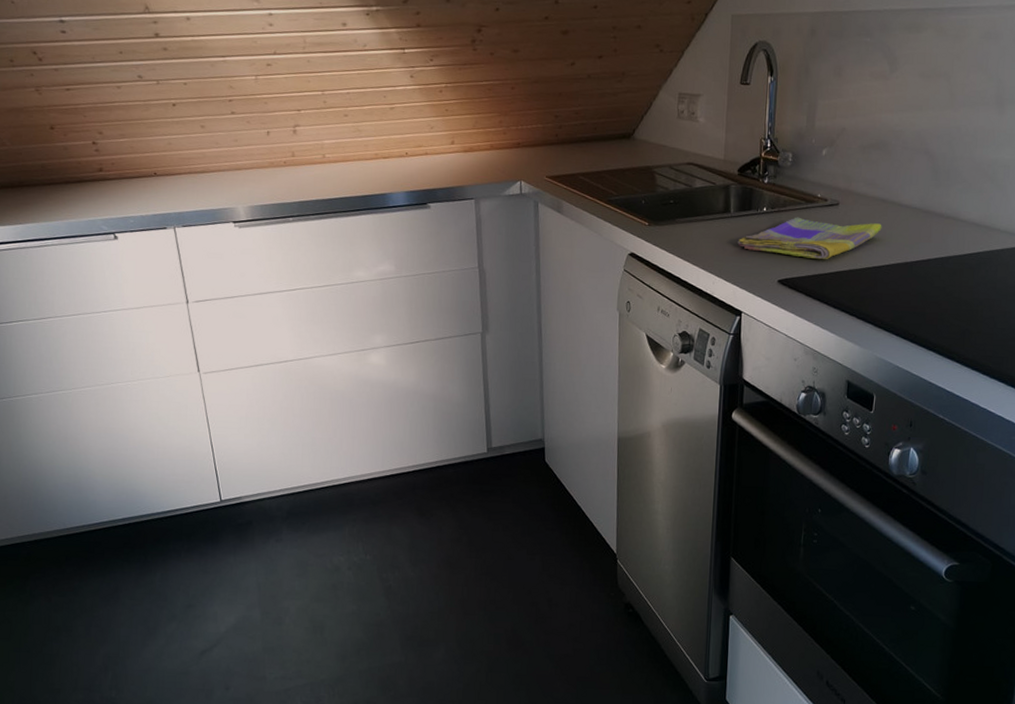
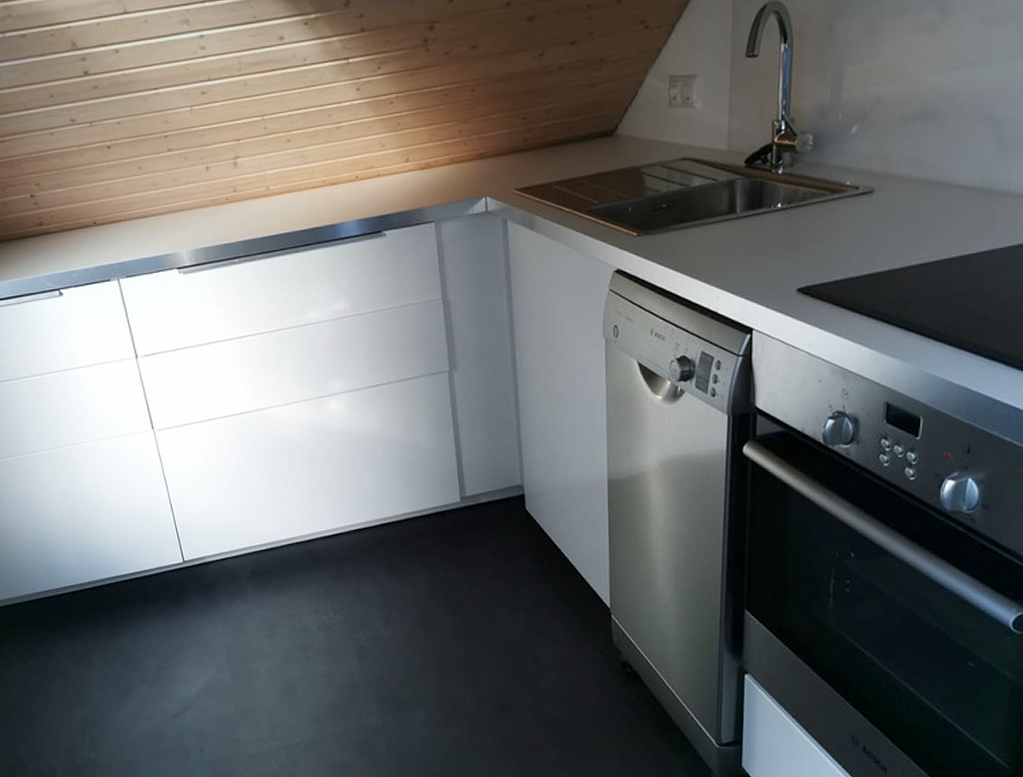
dish towel: present [737,217,882,260] -> none [746,211,930,261]

